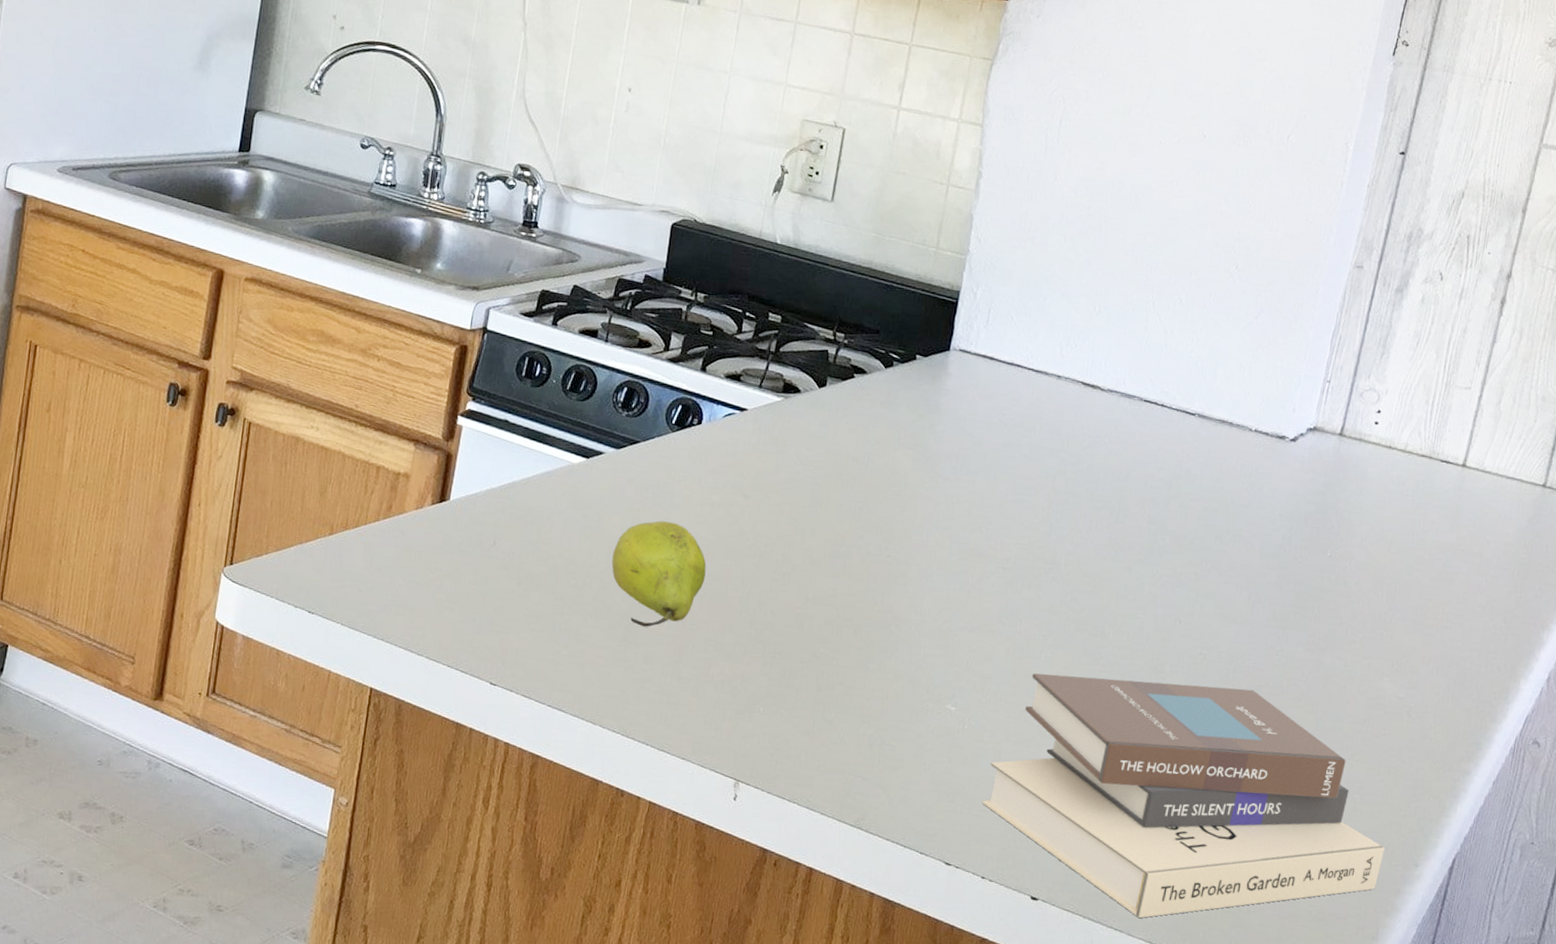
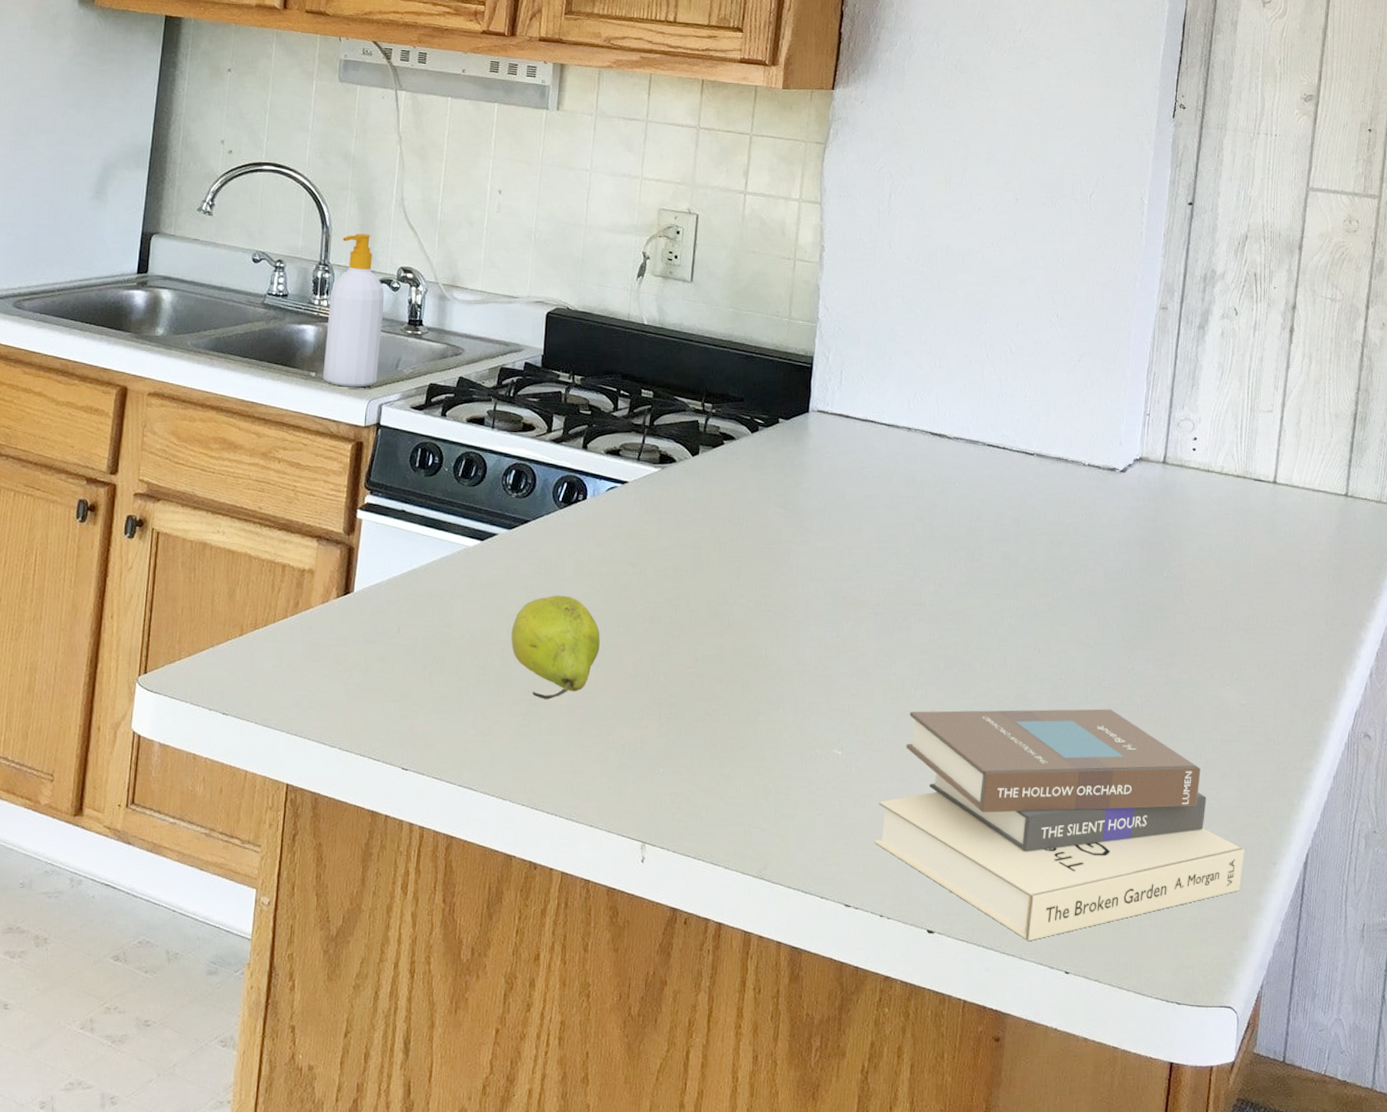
soap bottle: none [428,124,499,289] -> present [322,233,385,388]

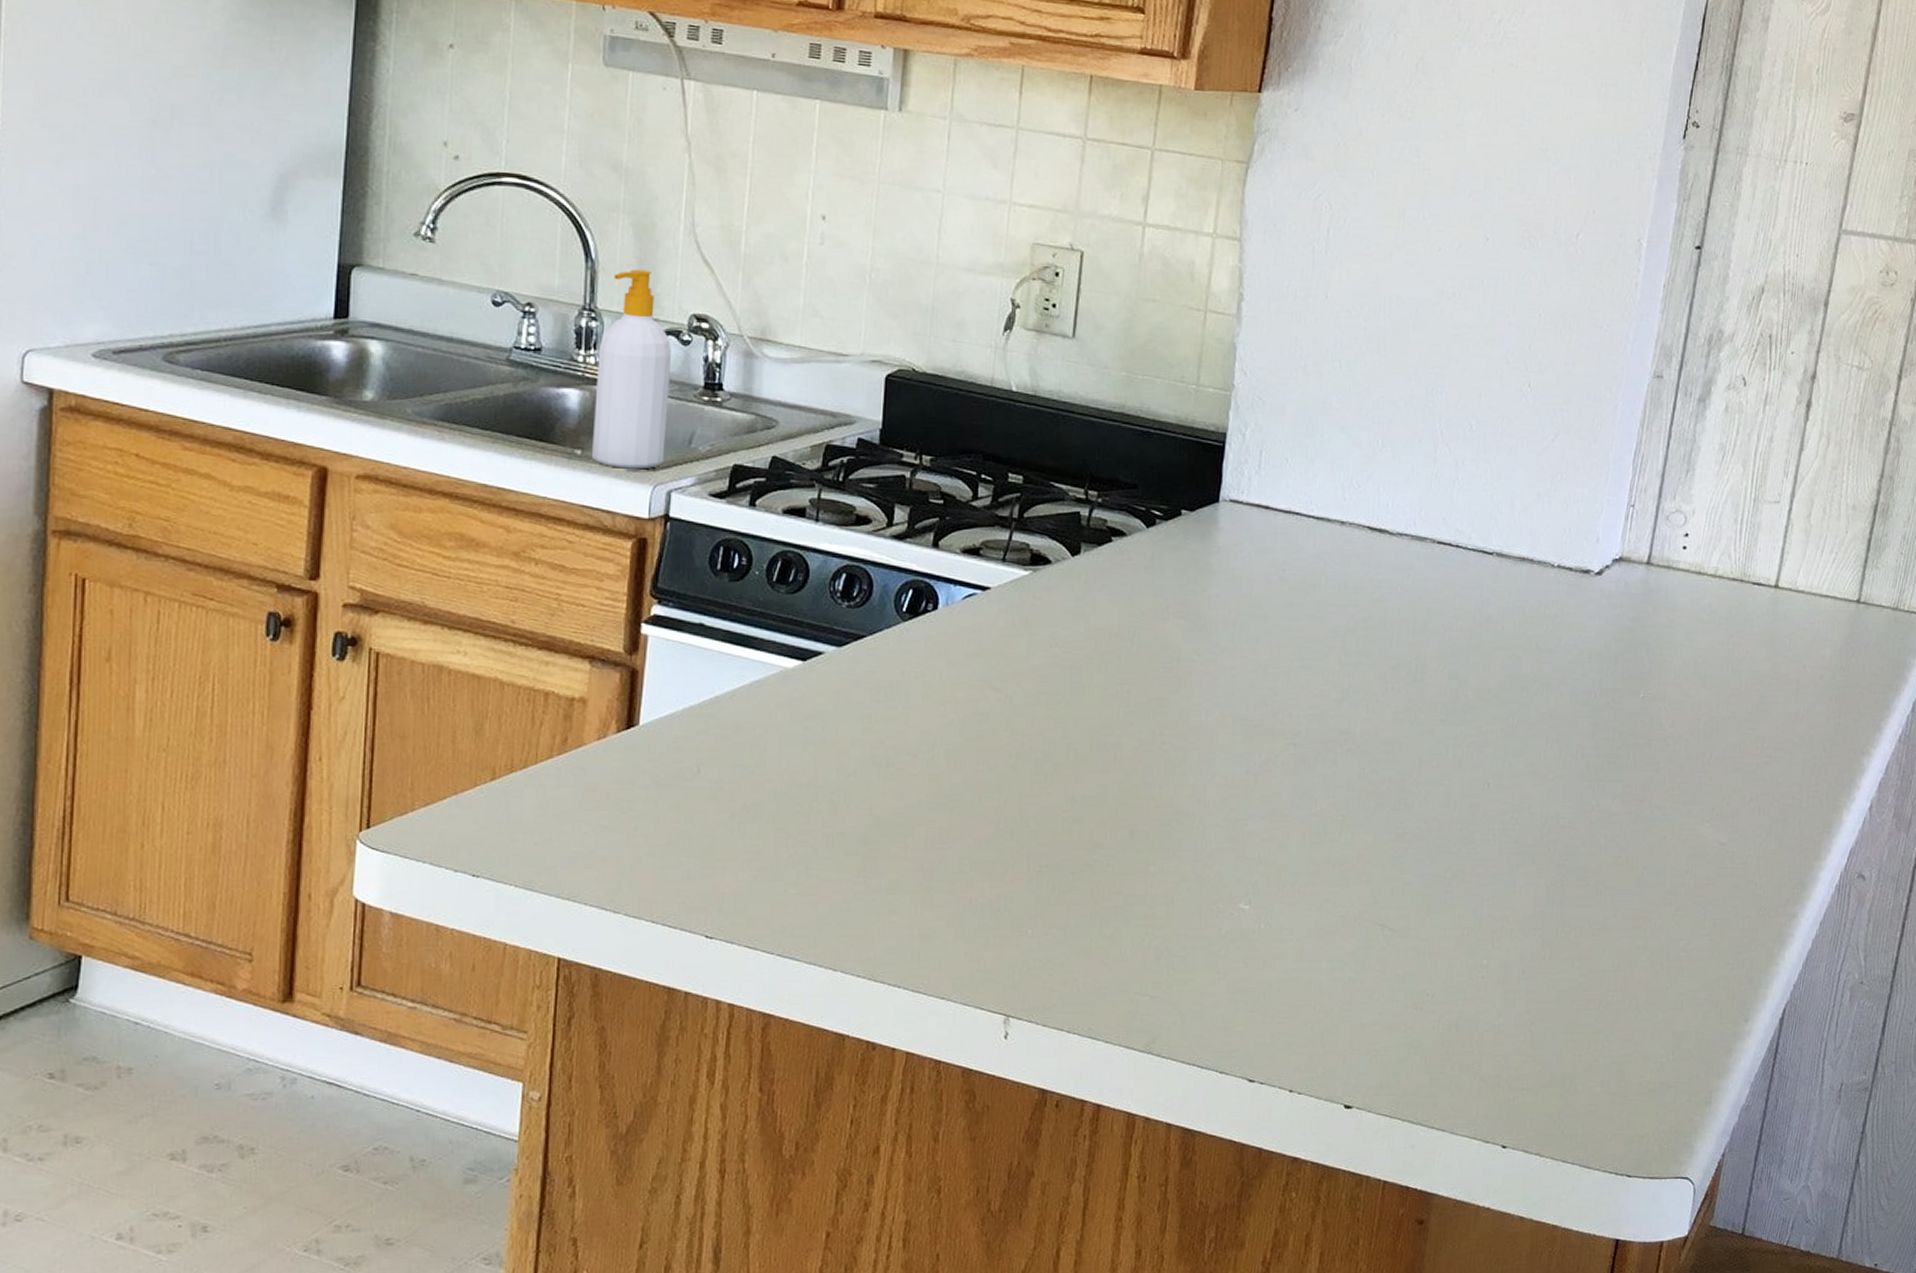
fruit: present [511,595,600,699] -> none [842,726,955,851]
books: present [874,709,1244,941] -> none [1285,851,1714,1113]

